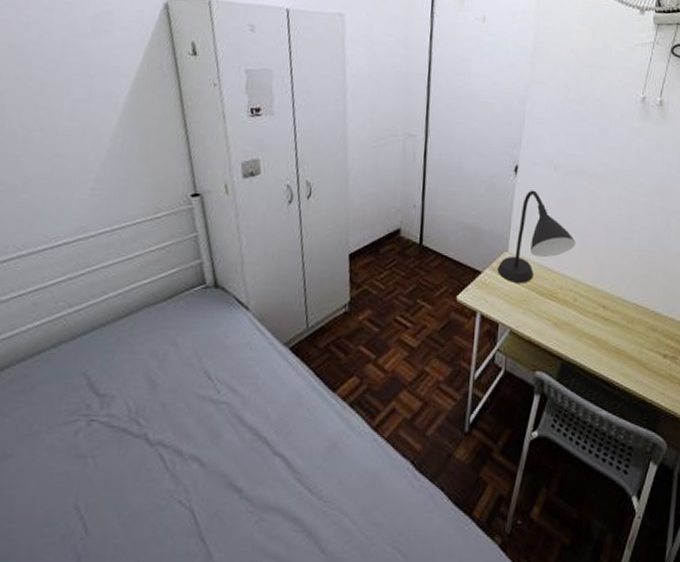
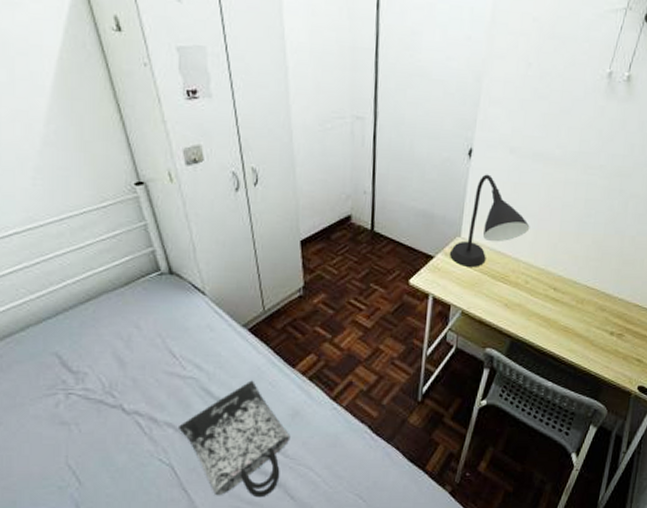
tote bag: none [203,406,326,551] -> present [177,380,291,498]

